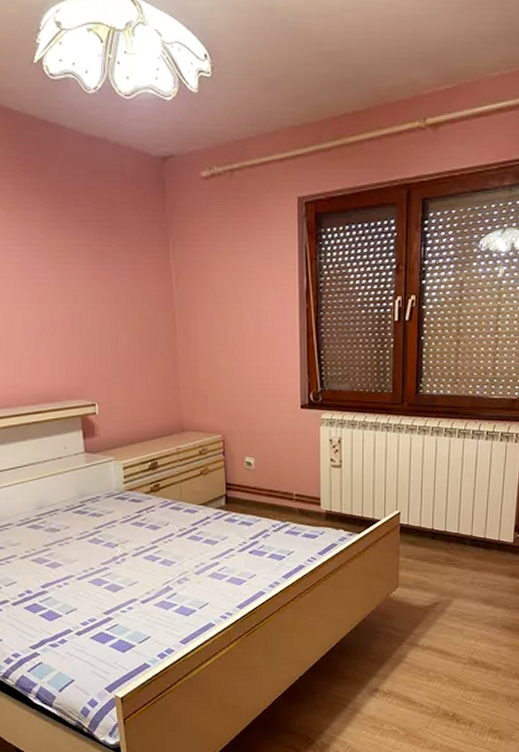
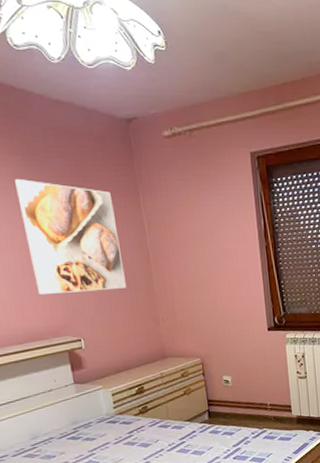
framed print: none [40,224,147,352] -> present [15,179,126,294]

